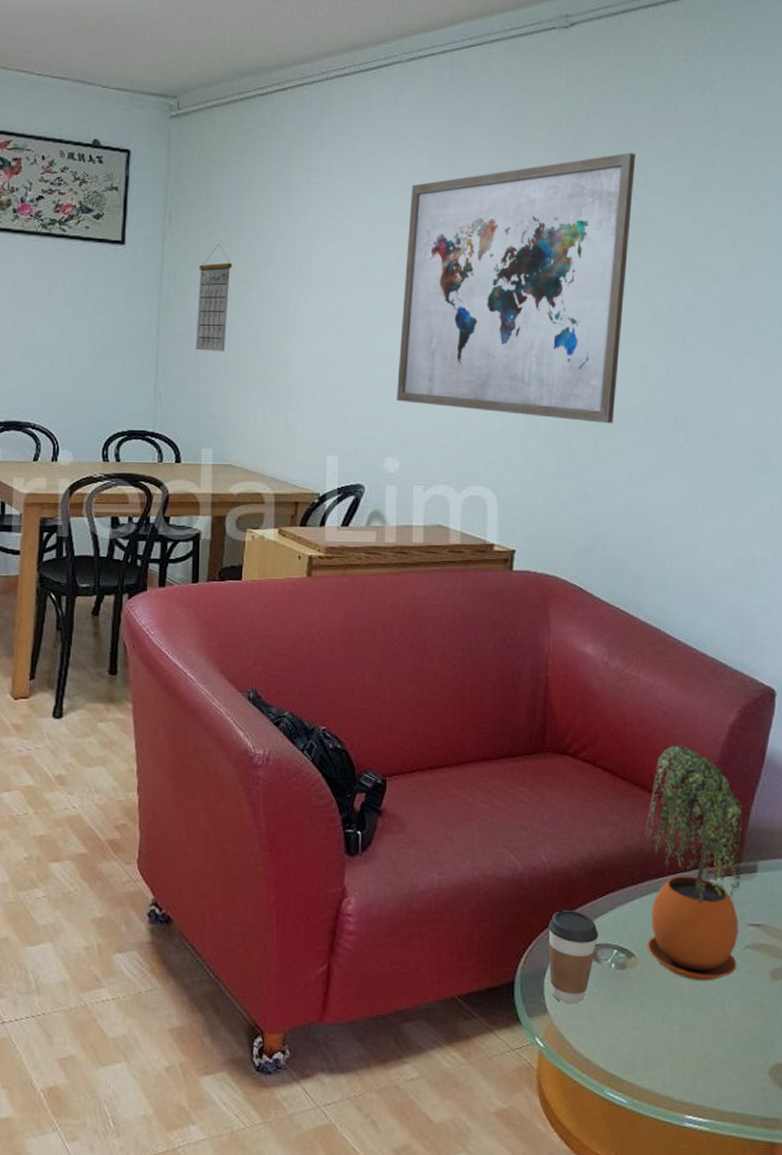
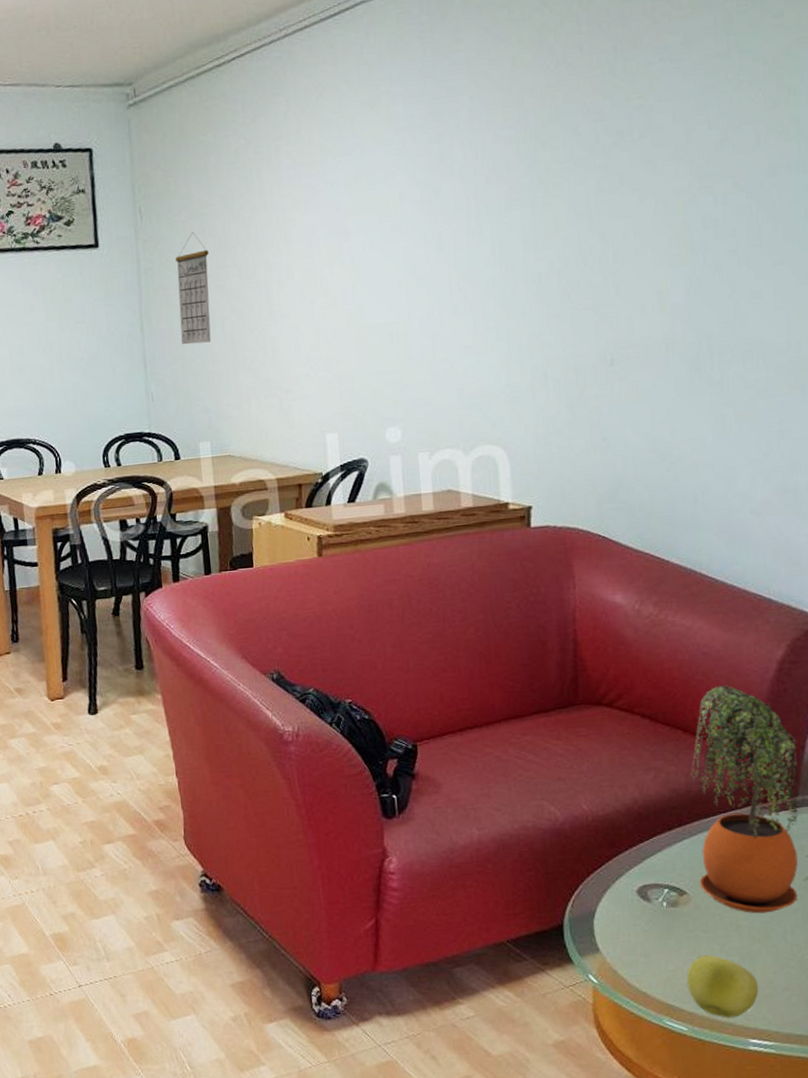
wall art: present [396,153,636,424] -> none [388,58,637,369]
coffee cup: present [548,909,599,1005] -> none [594,854,648,943]
apple: none [630,1022,697,1091] -> present [687,954,759,1018]

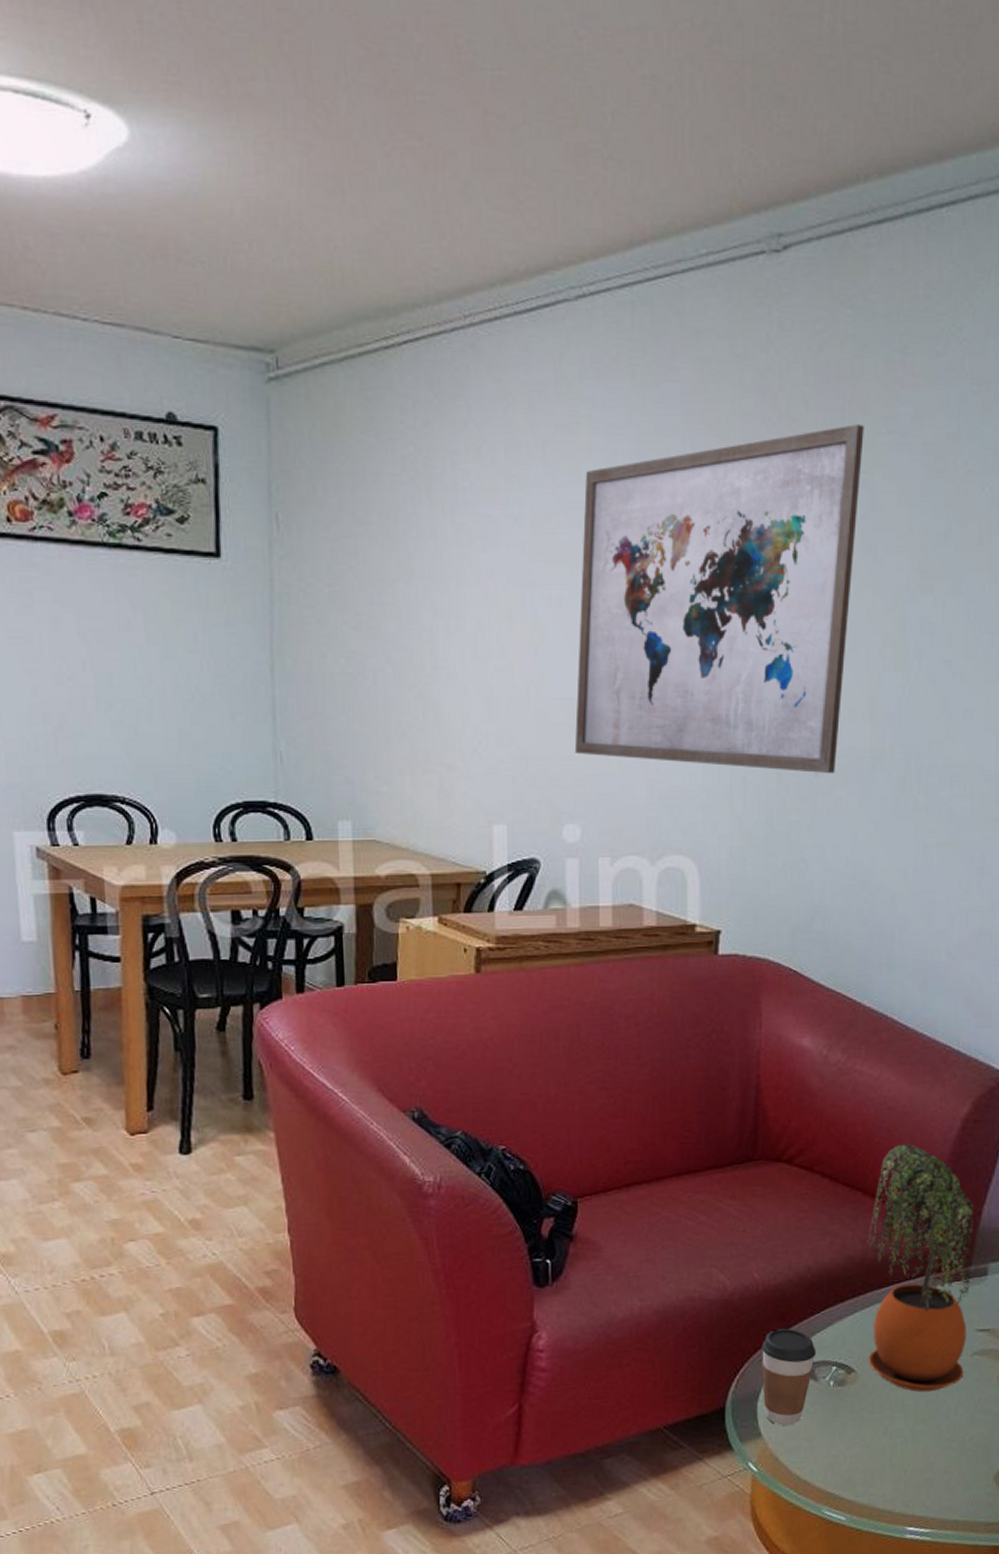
calendar: present [175,231,212,345] -> none [319,554,362,696]
wall art: none [388,58,637,369] -> present [574,424,864,774]
coffee cup: none [594,854,648,943] -> present [762,1328,817,1426]
apple: present [687,954,759,1018] -> none [849,1437,919,1505]

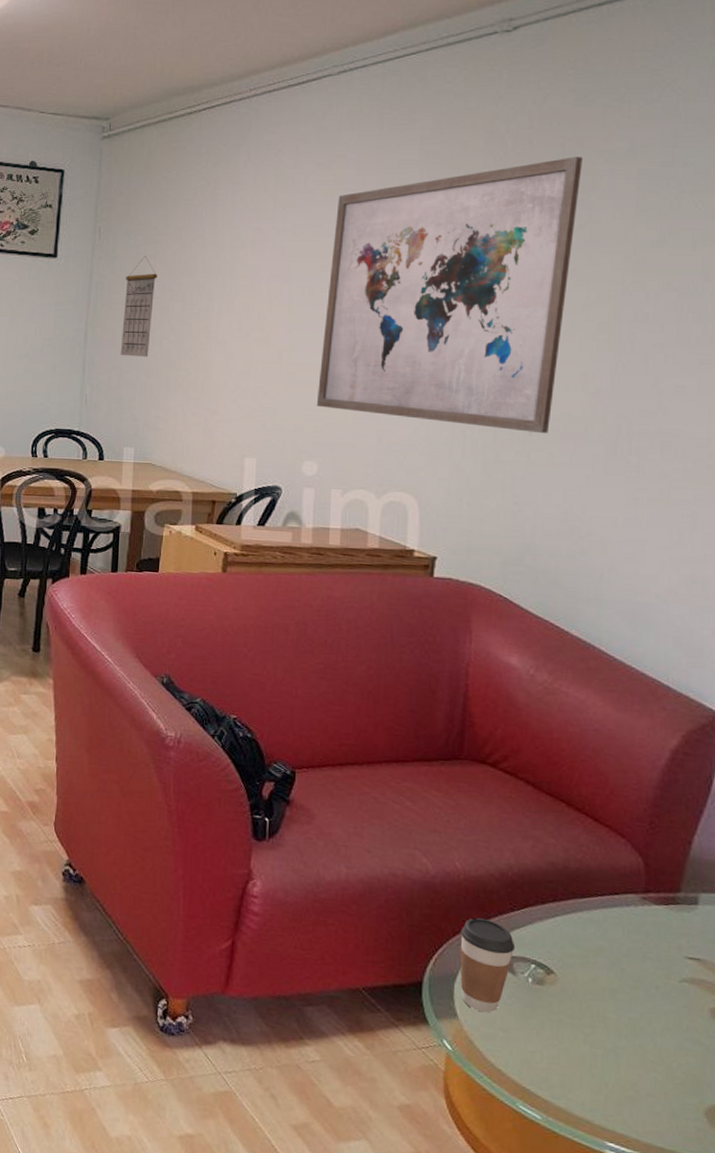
calendar: none [319,554,362,696] -> present [120,255,157,357]
potted plant: present [867,1143,975,1392] -> none [568,764,684,1010]

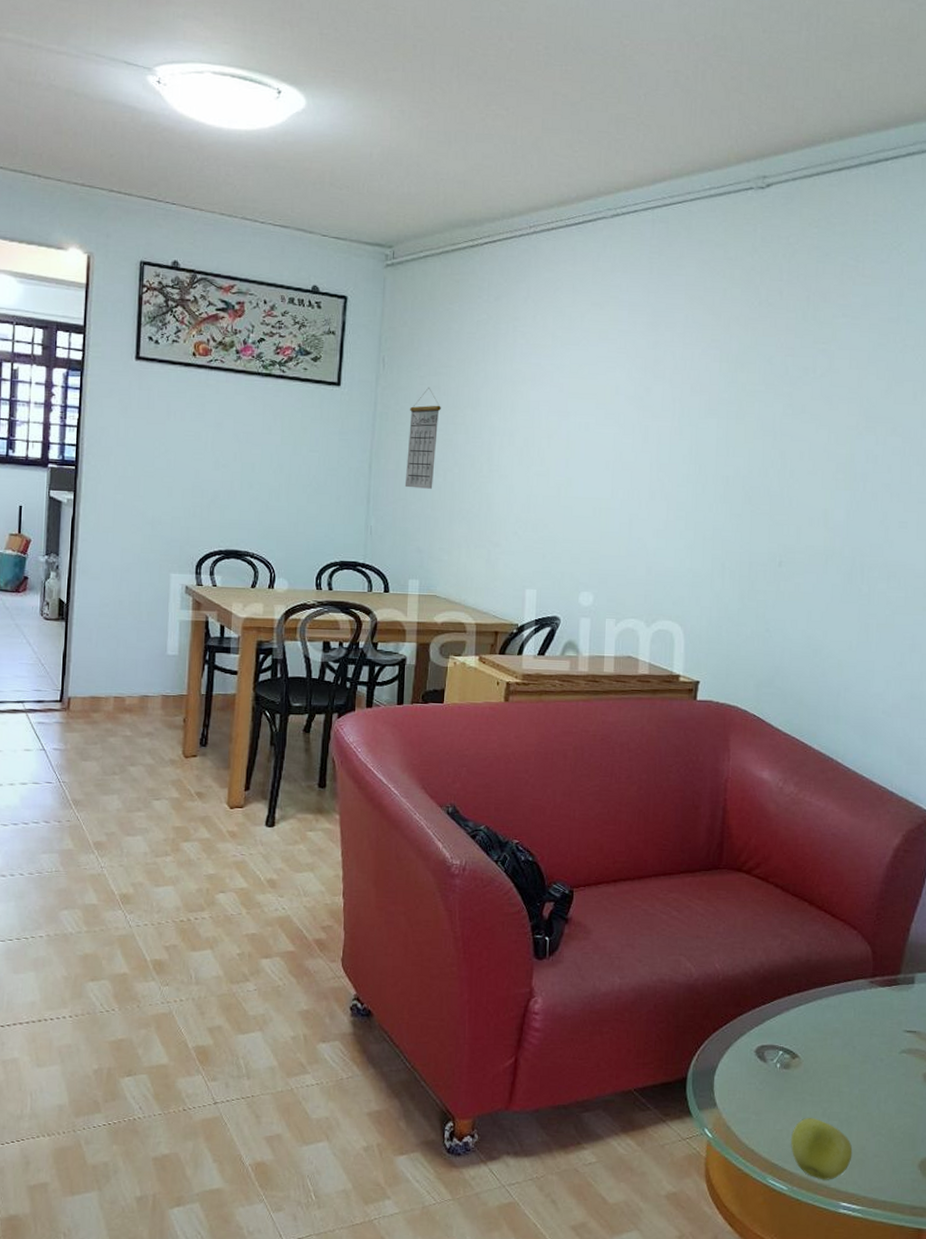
wall art: present [316,157,583,434] -> none [592,309,825,566]
coffee cup: present [460,917,516,1013] -> none [719,1013,766,1100]
apple: none [546,1041,621,1115] -> present [791,1117,853,1180]

